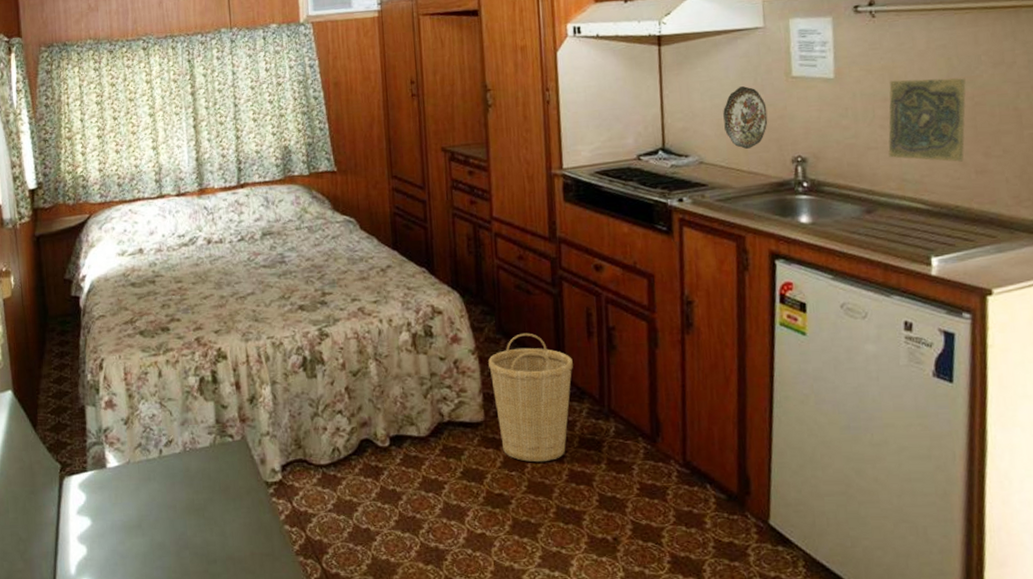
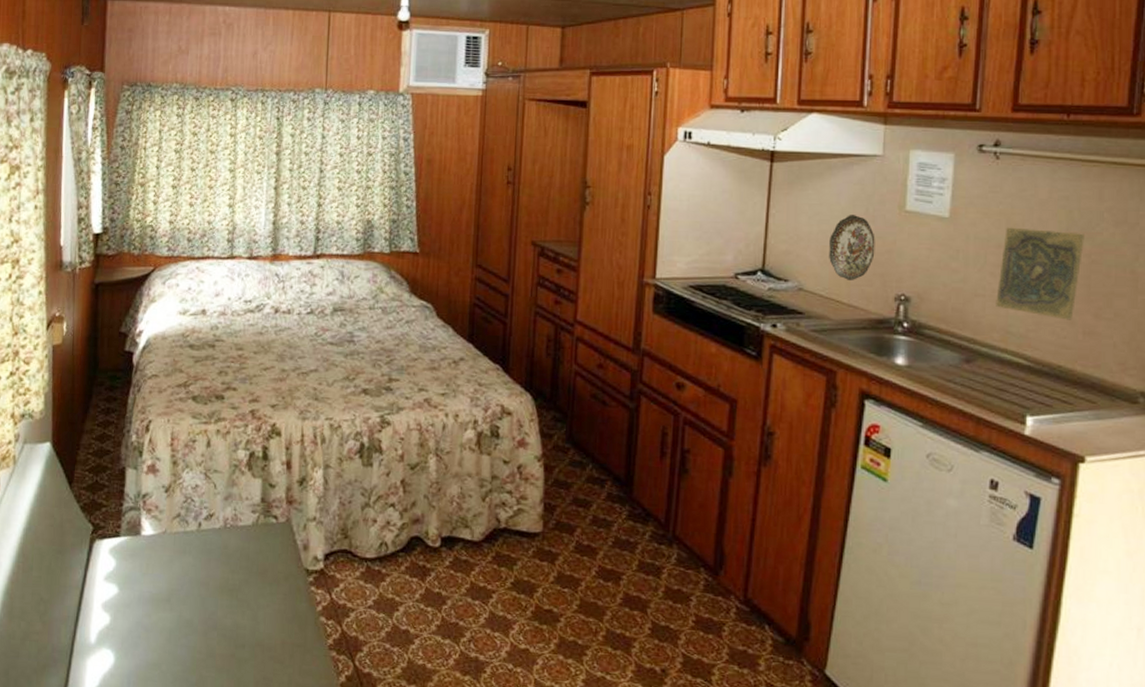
basket: present [488,333,573,463] -> none [553,445,642,582]

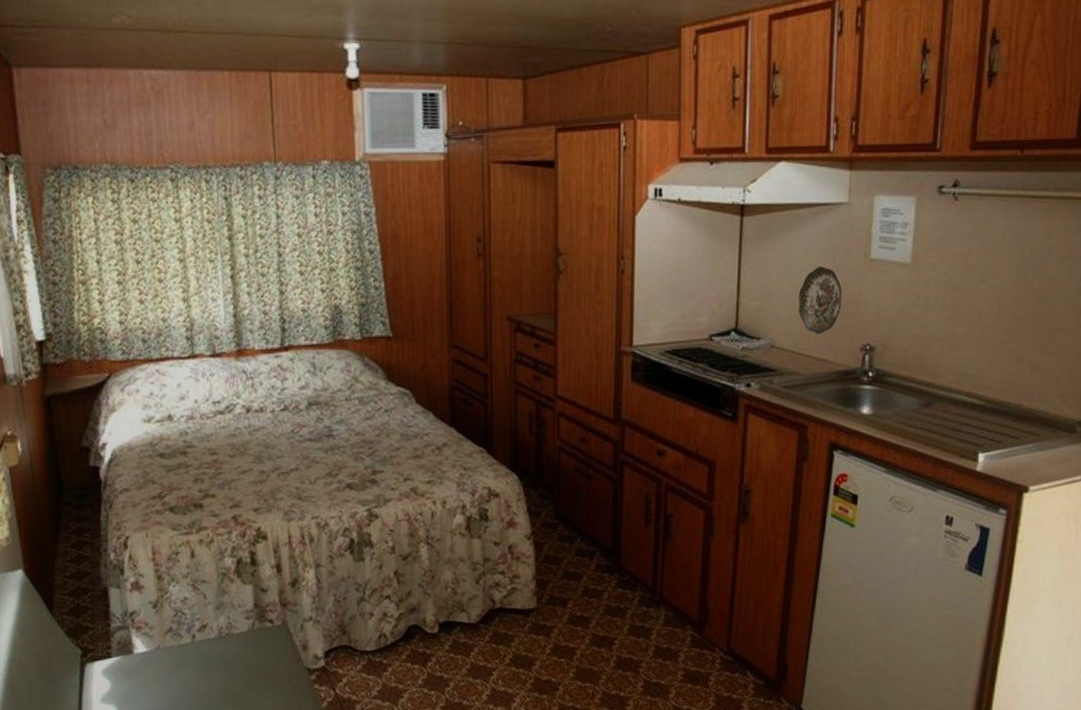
decorative tile: present [996,227,1085,320] -> none [953,269,1034,358]

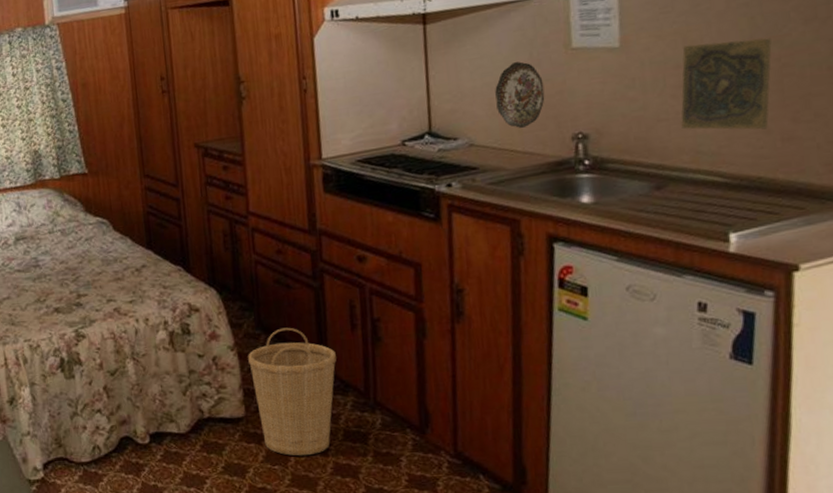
basket: none [544,518,628,650] -> present [248,327,336,456]
decorative tile: none [953,269,1034,358] -> present [681,37,772,130]

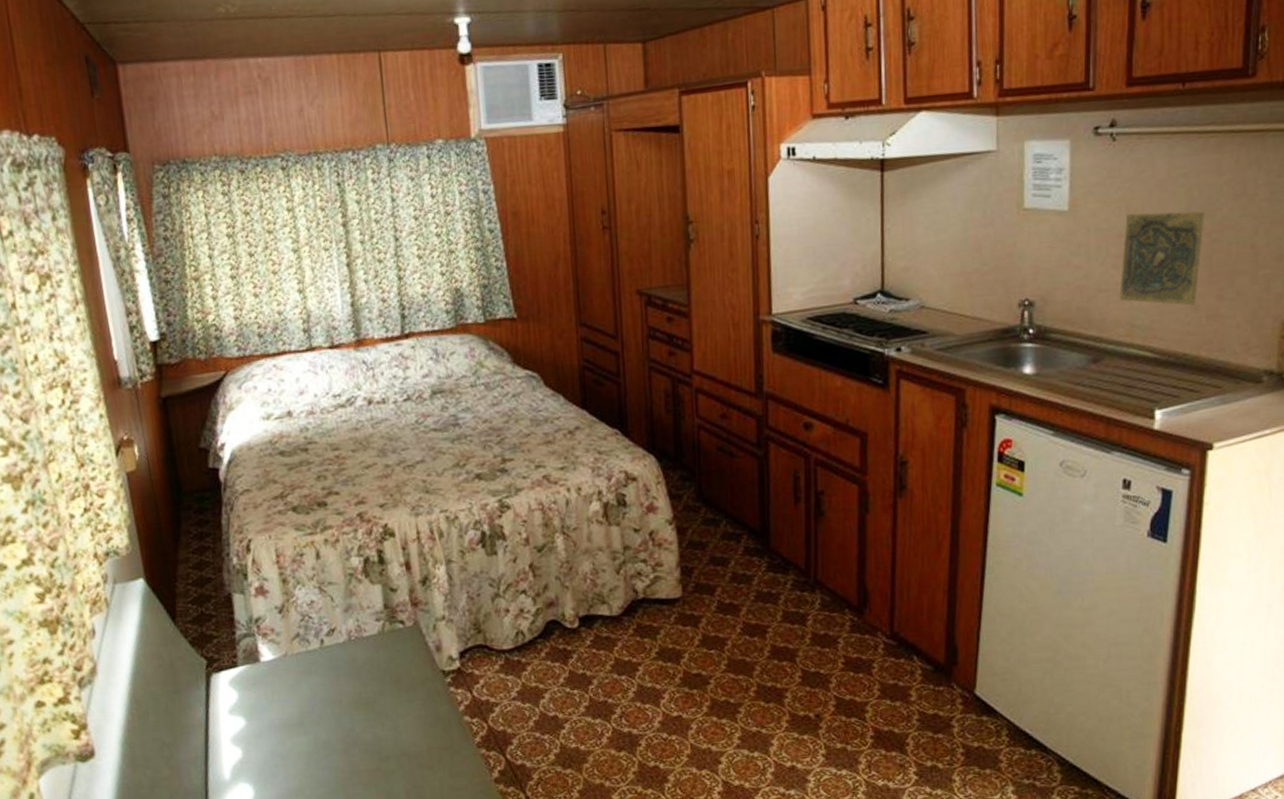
basket: present [248,327,336,456] -> none [687,499,778,640]
decorative plate: present [495,62,545,128] -> none [948,219,996,291]

